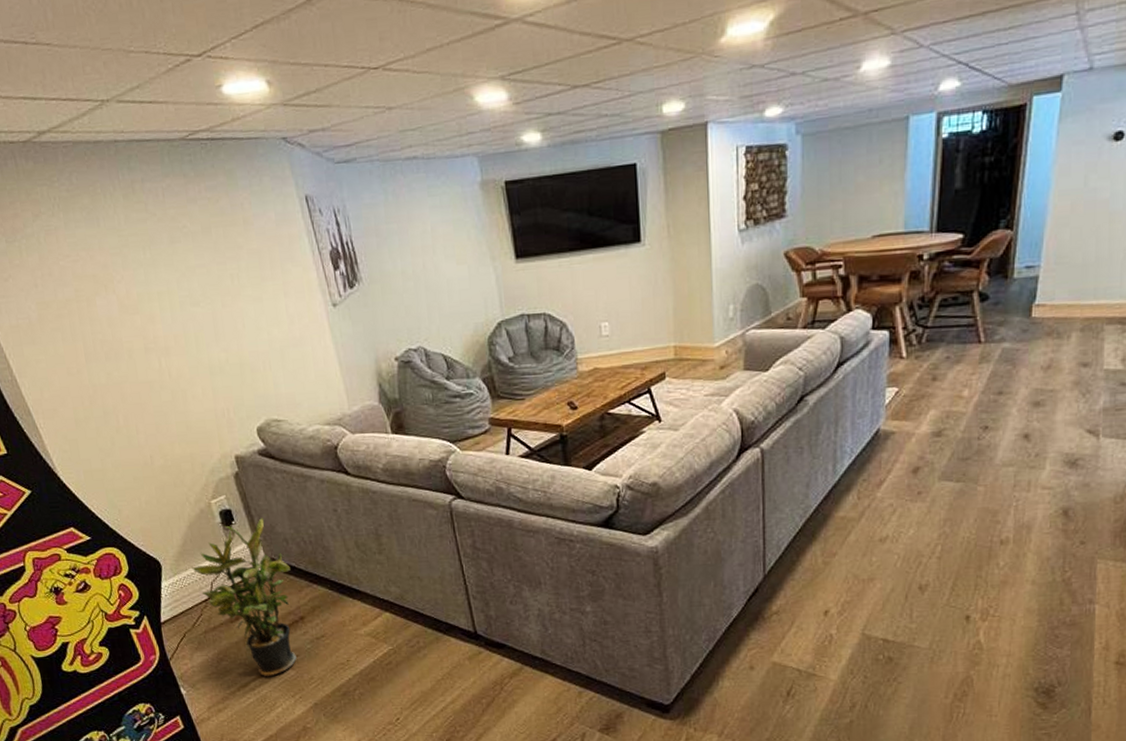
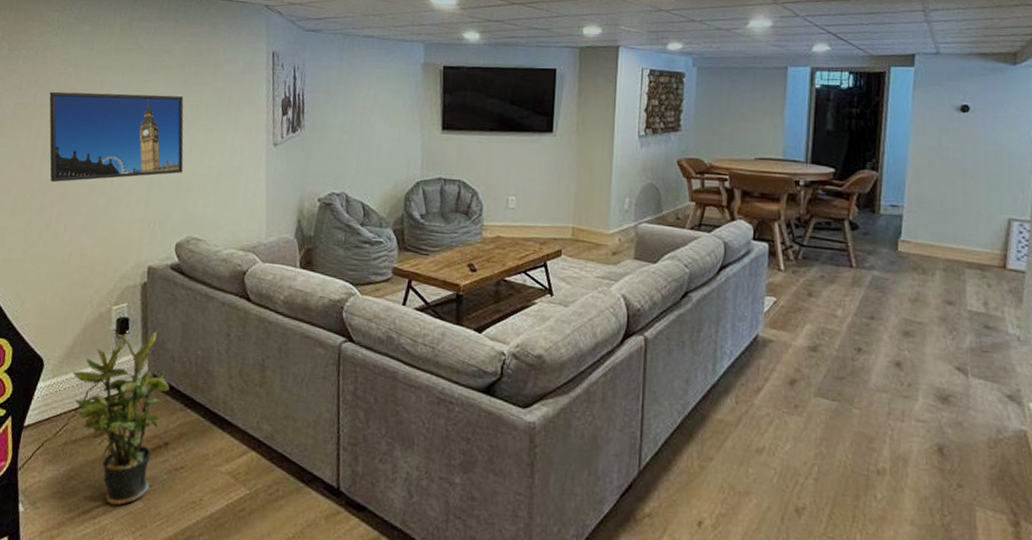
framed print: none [69,266,242,385] -> present [49,91,184,183]

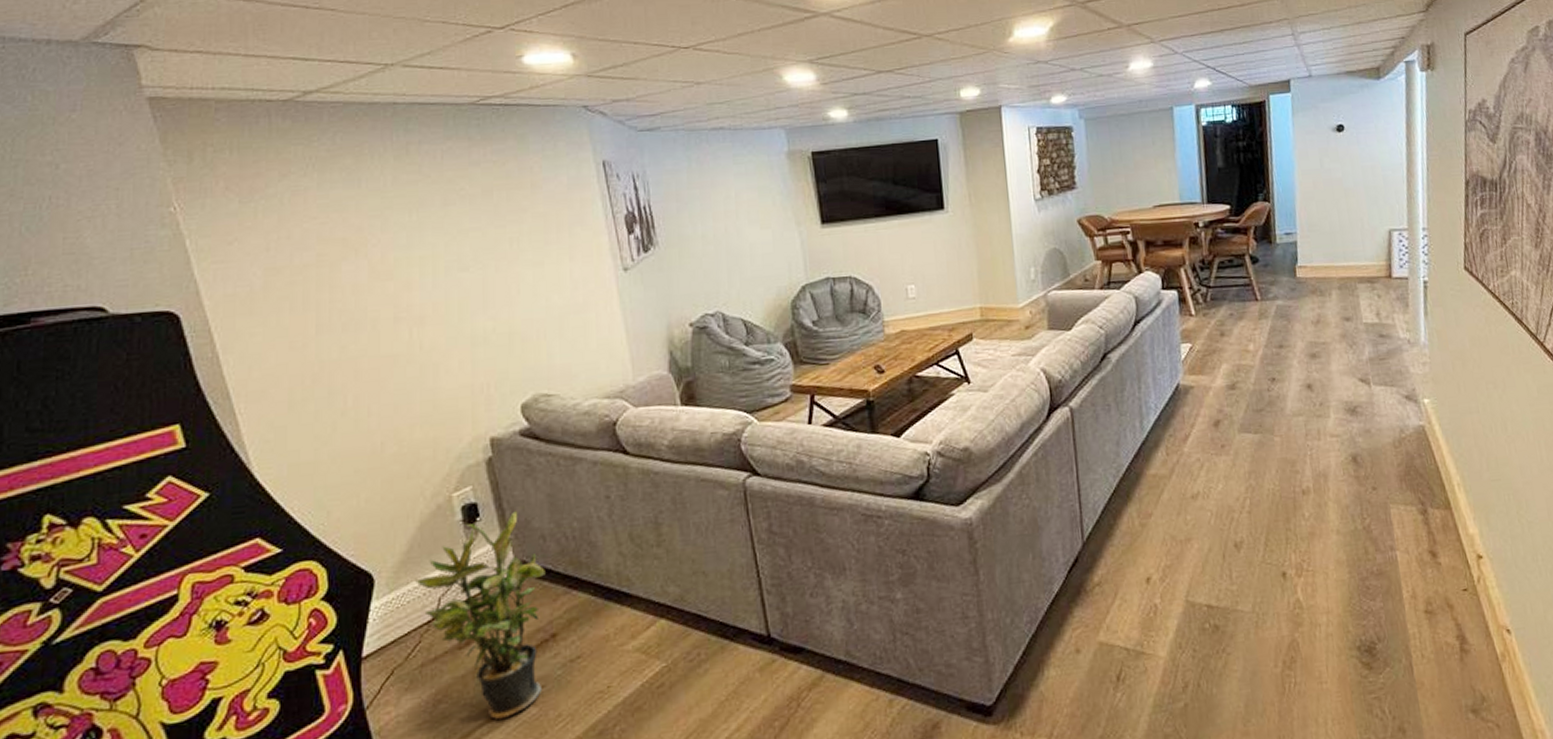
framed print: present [49,91,184,183] -> none [311,229,513,360]

